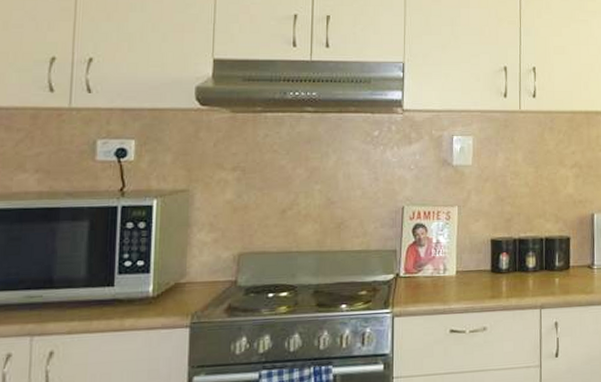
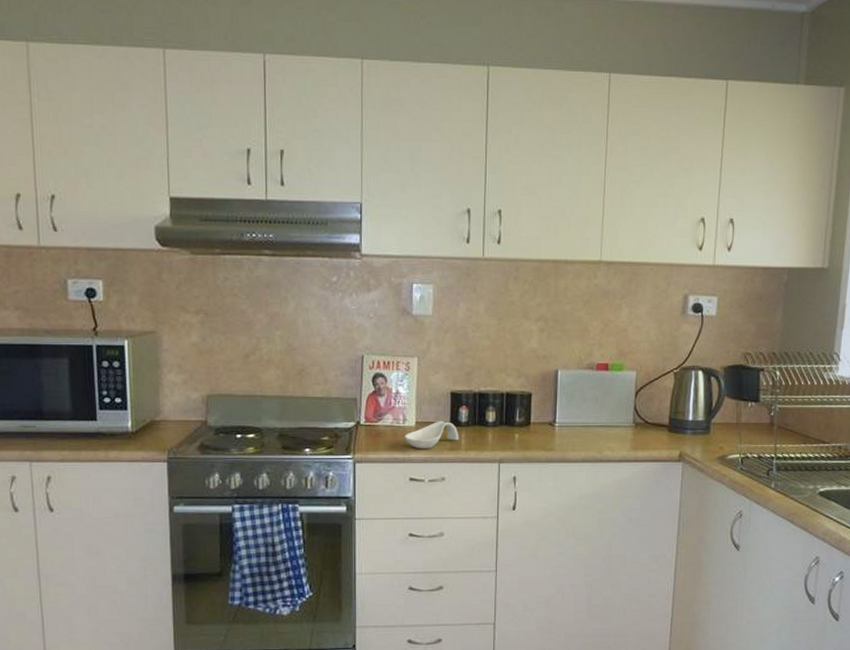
spoon rest: none [444,268,500,299] -> present [404,420,459,449]

